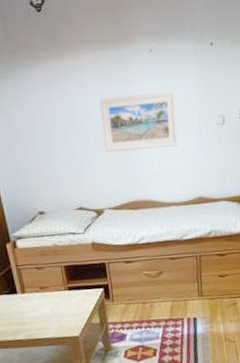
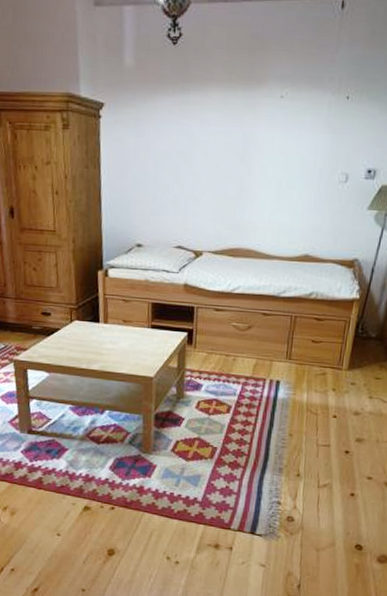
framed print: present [99,92,179,152] -> none [215,138,300,198]

